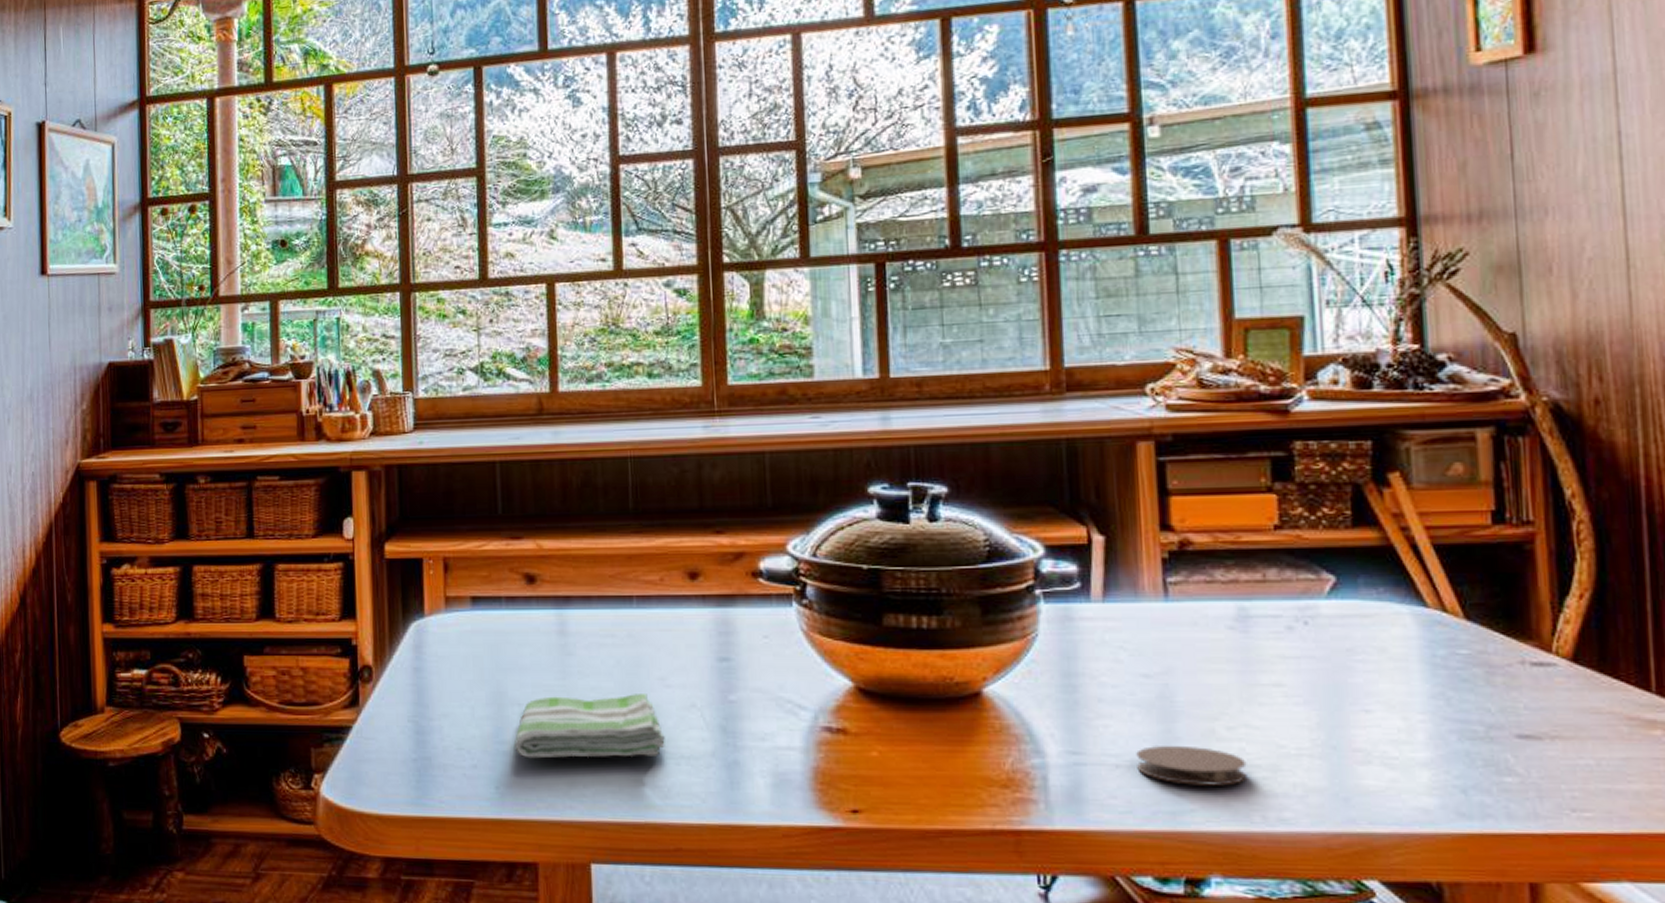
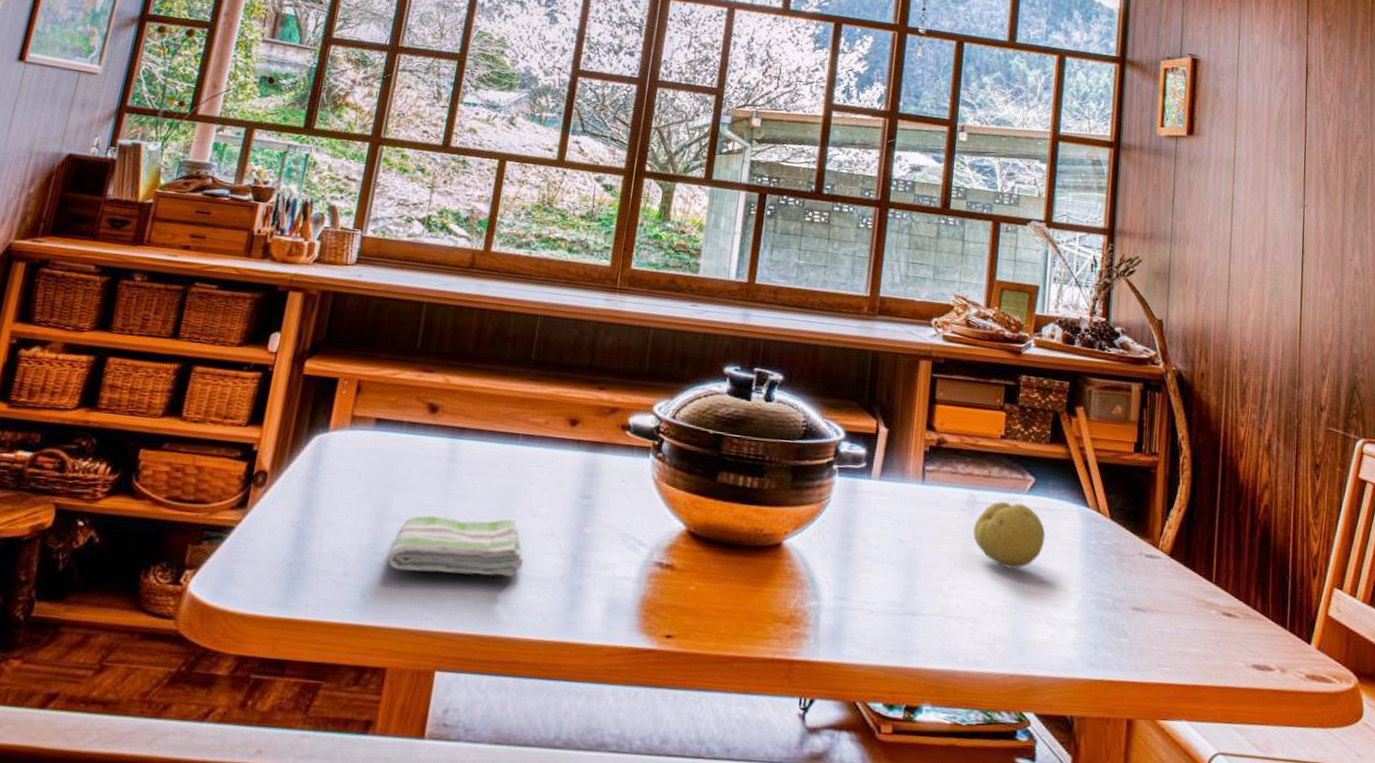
coaster: present [1136,745,1248,786] -> none [884,597,960,633]
fruit: none [1251,611,1364,698] -> present [973,501,1046,569]

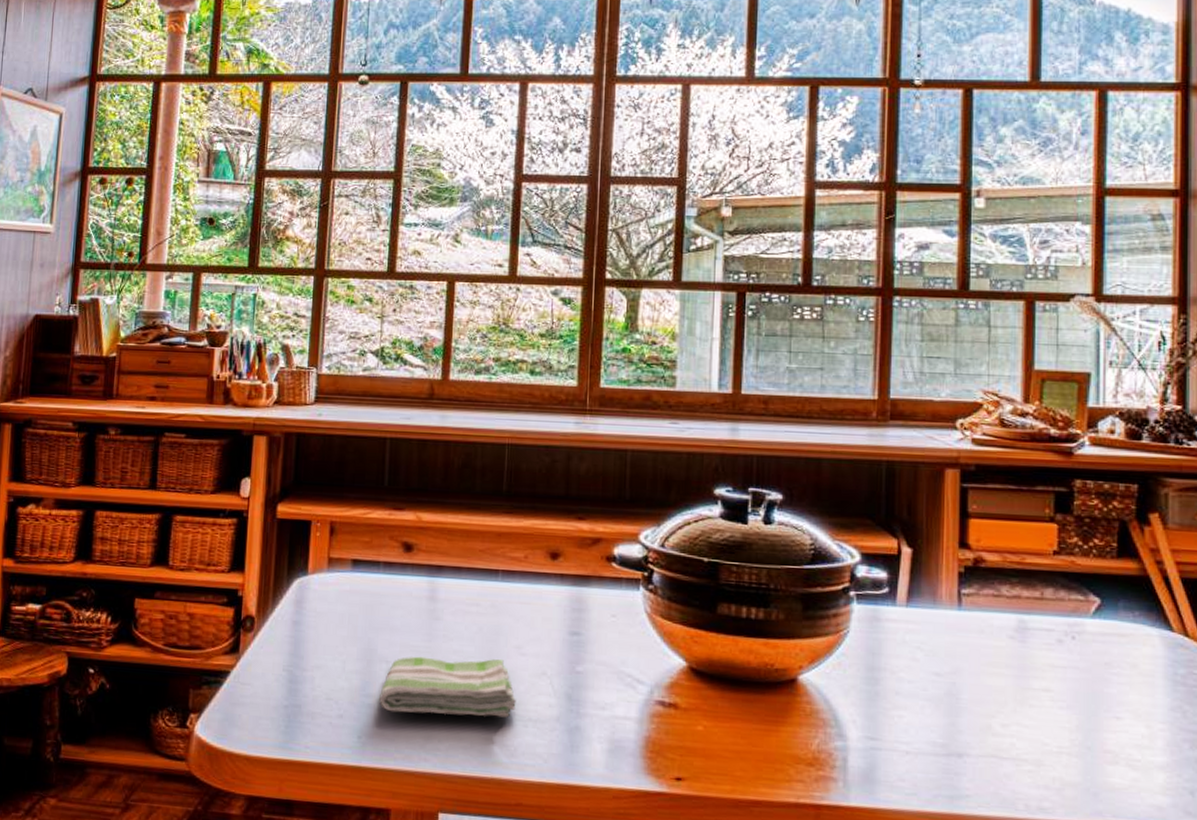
fruit: present [973,501,1046,569] -> none [1027,626,1119,704]

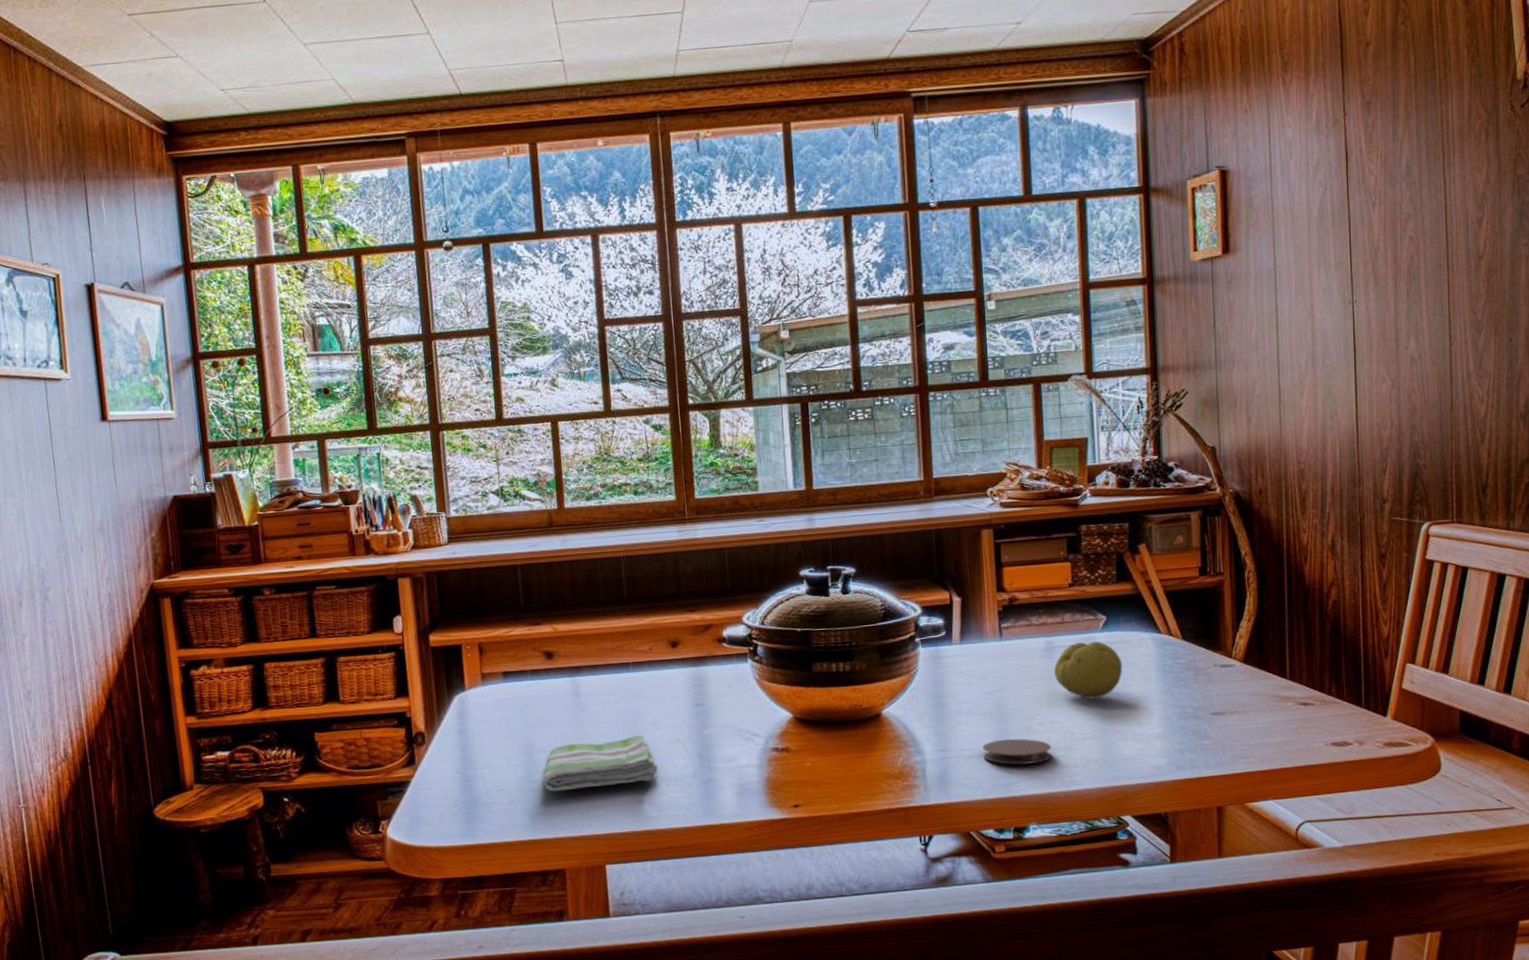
coaster: none [924,737,1016,776] -> present [983,738,1052,765]
fruit: none [1027,626,1119,704] -> present [1054,641,1123,699]

